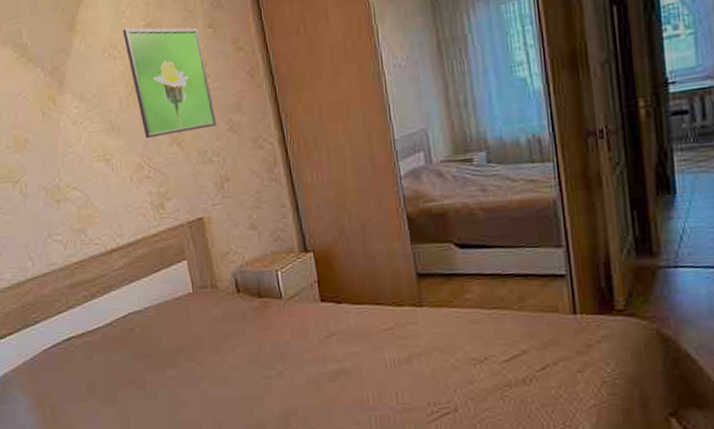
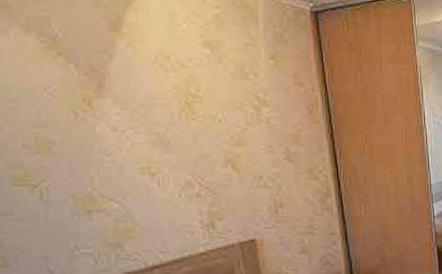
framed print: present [122,28,217,139] -> none [177,42,274,157]

